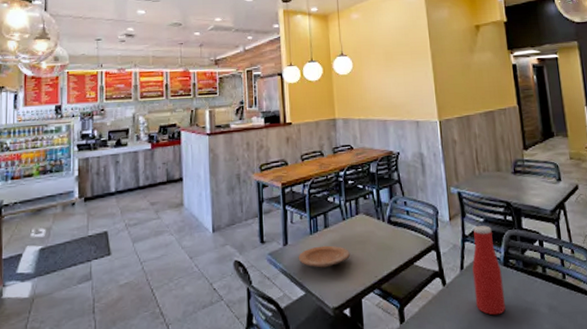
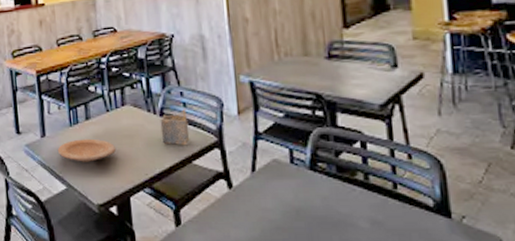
napkin holder: none [388,215,412,249] -> present [160,108,190,146]
bottle: present [472,225,505,316] -> none [267,121,310,226]

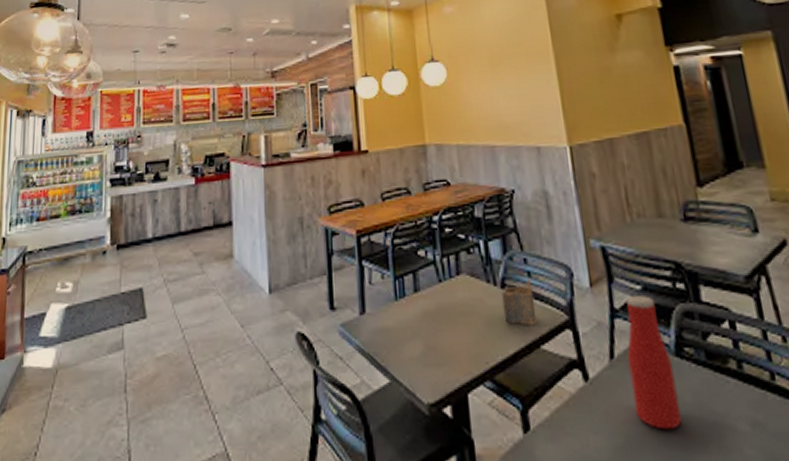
plate: present [57,138,117,162] -> none [379,316,451,347]
bottle: none [267,121,310,226] -> present [626,296,682,430]

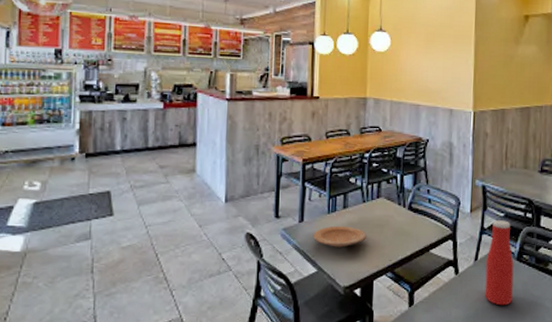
plate: none [379,316,451,347] -> present [313,226,367,247]
napkin holder: present [501,278,537,326] -> none [407,204,431,237]

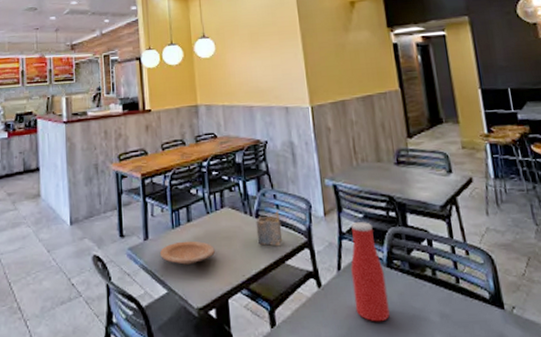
napkin holder: none [407,204,431,237] -> present [256,210,283,247]

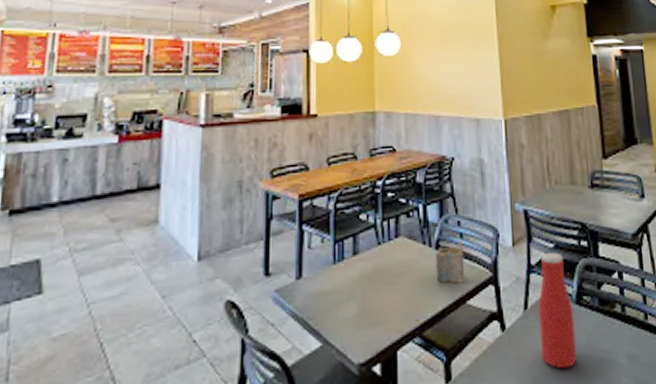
plate: present [159,241,216,265] -> none [315,278,386,310]

